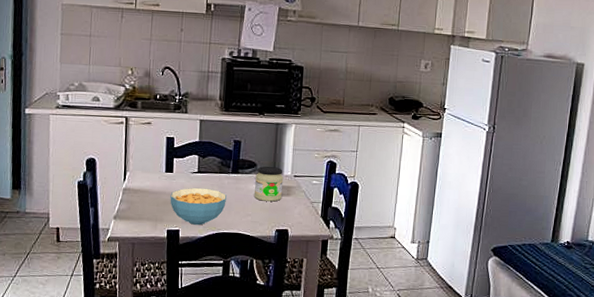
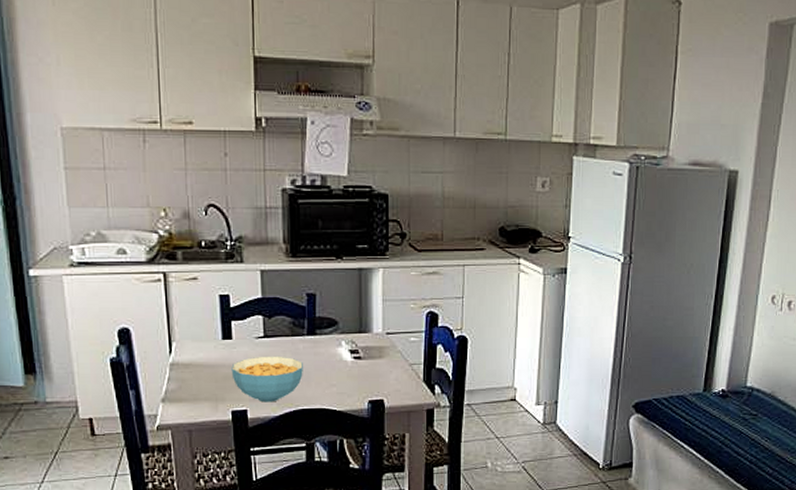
jar: present [254,166,284,202] -> none [338,323,374,367]

